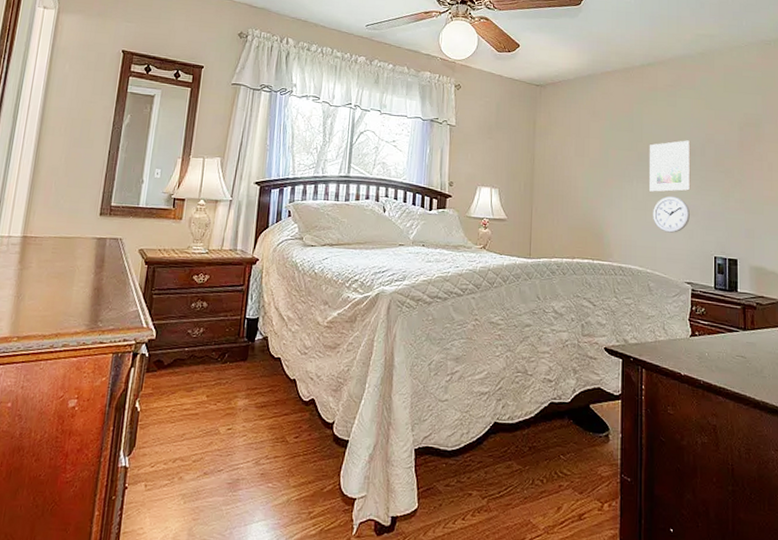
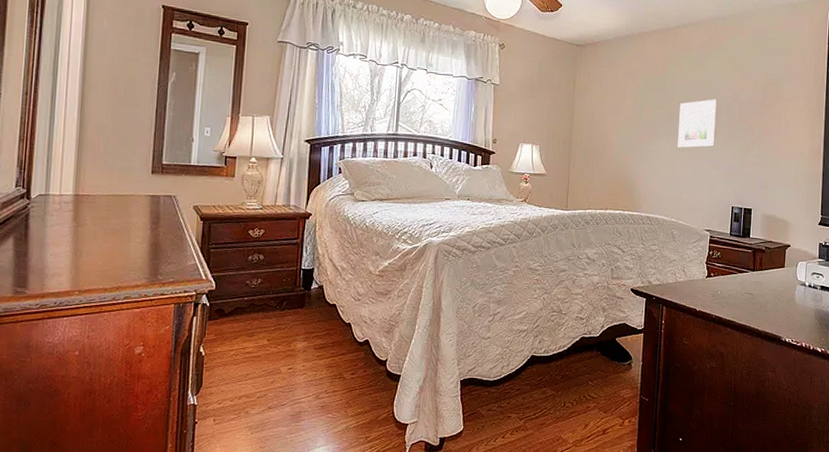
wall clock: present [653,196,690,233] -> none [679,151,713,186]

